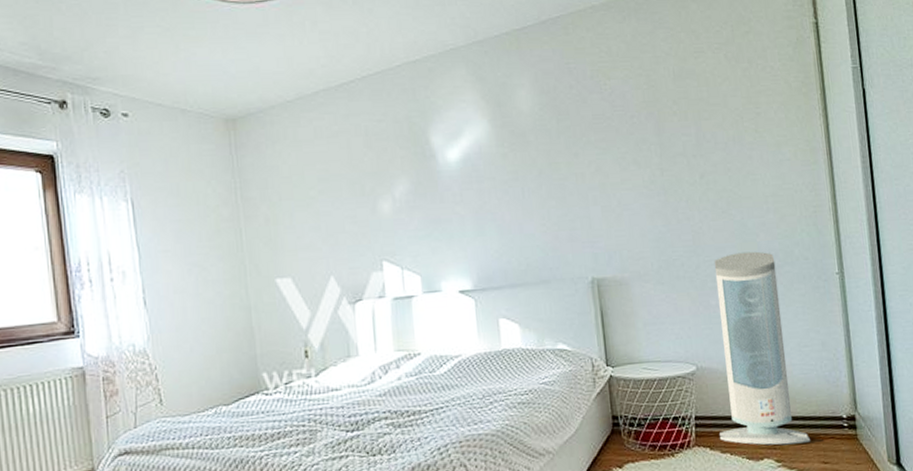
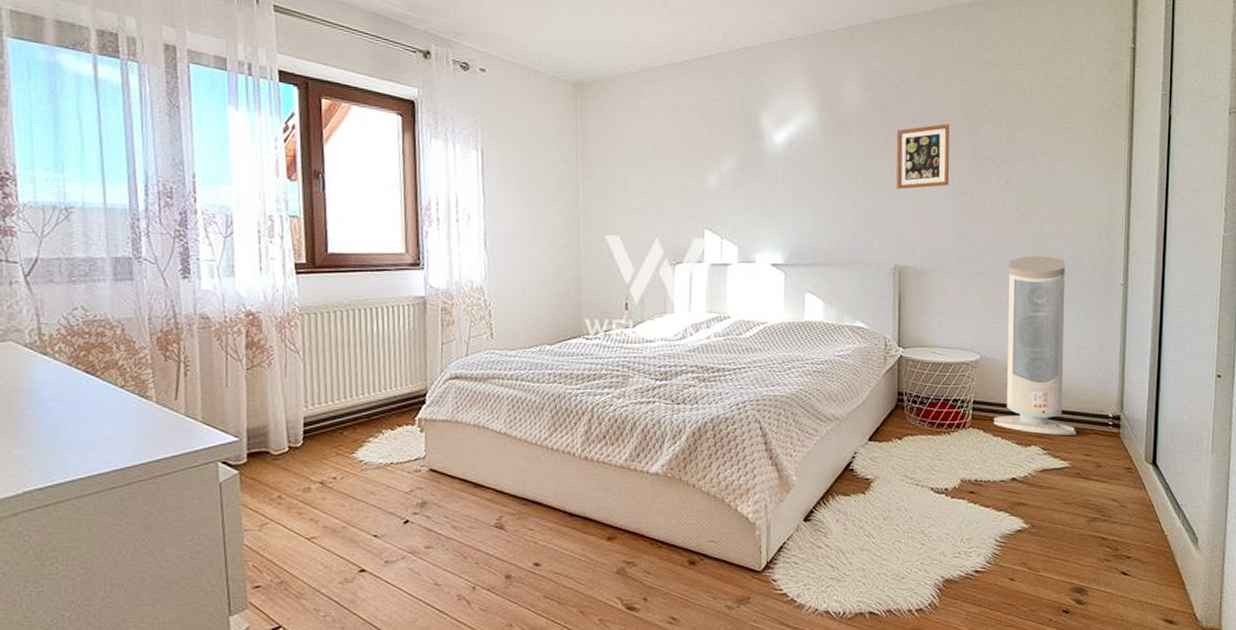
picture frame: none [577,121,640,197] -> present [896,123,950,189]

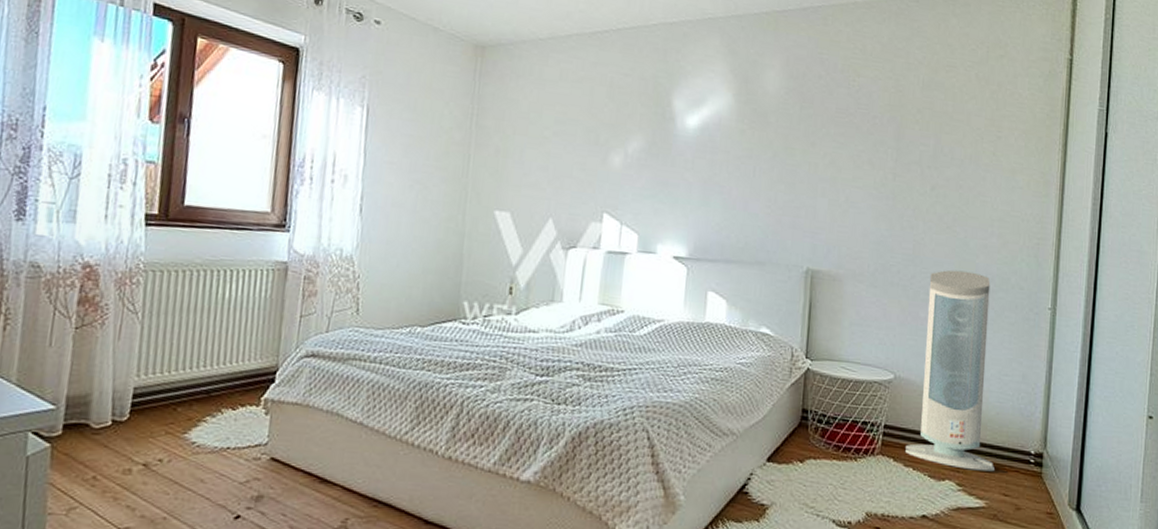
picture frame: present [896,123,950,189] -> none [814,121,874,188]

